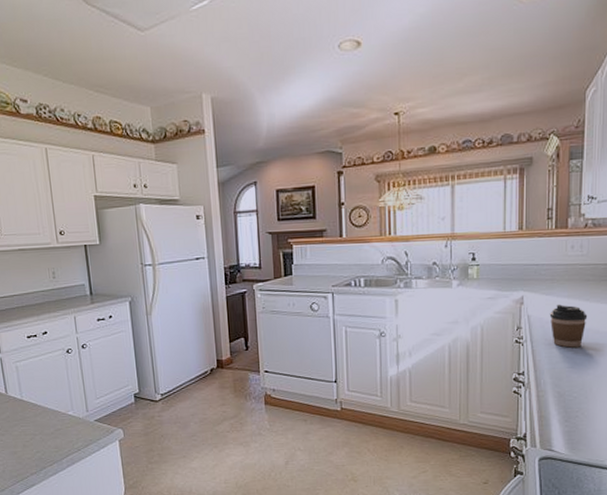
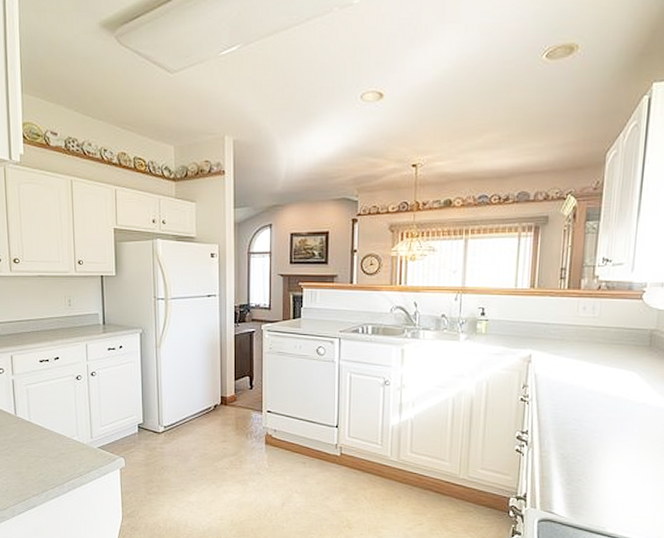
coffee cup: present [549,304,588,348] -> none [557,365,596,410]

